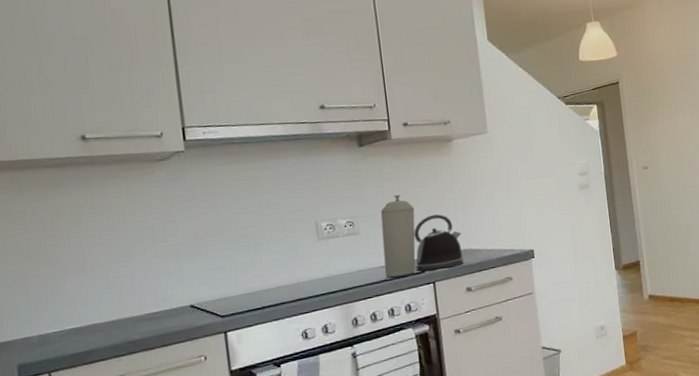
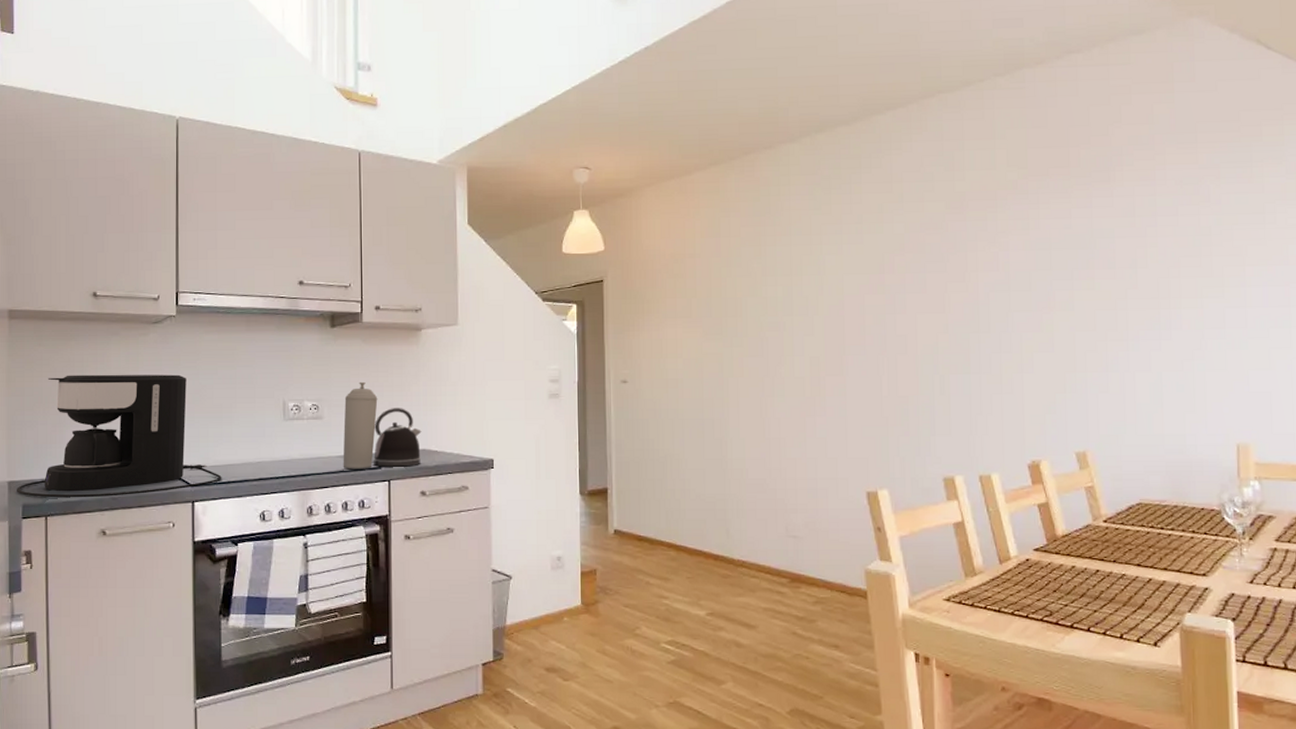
coffee maker: none [8,209,256,355] -> present [17,374,222,498]

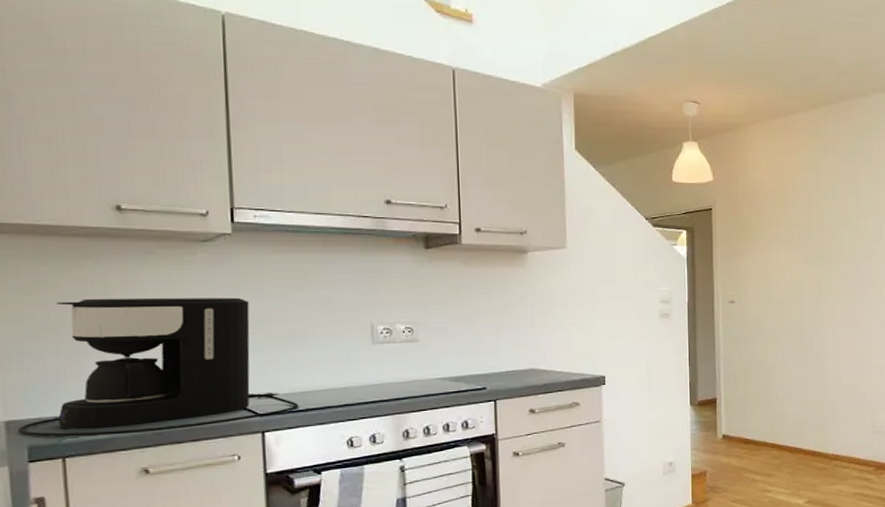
canister: present [343,381,378,471] -> none [442,303,481,392]
kettle: present [371,408,422,467] -> none [475,329,530,388]

